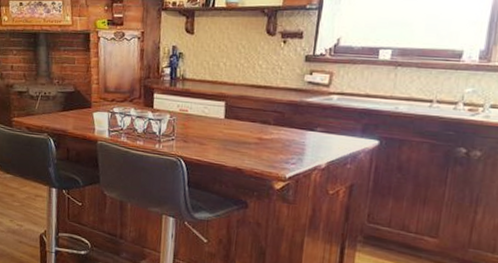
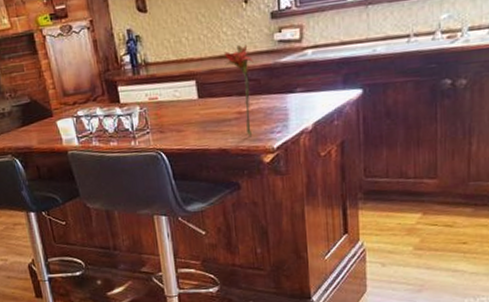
flower: none [255,79,282,162] -> present [223,44,254,136]

